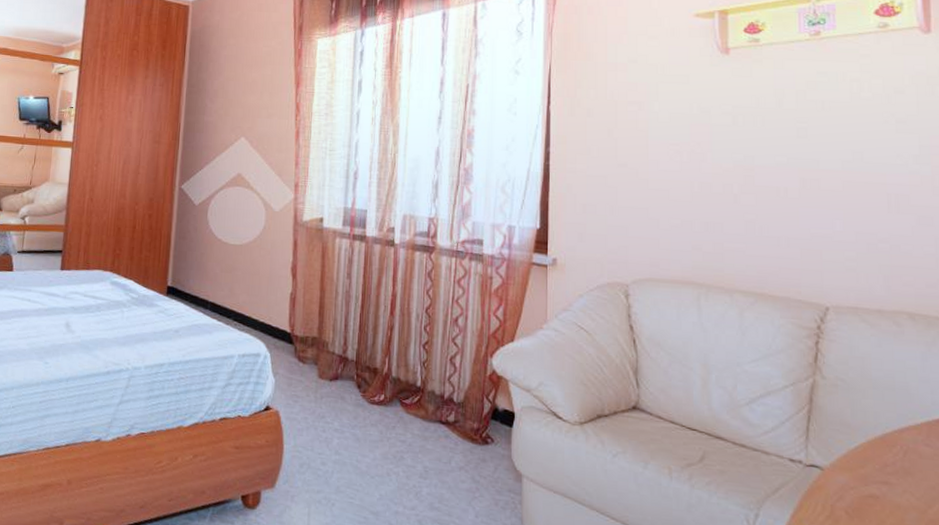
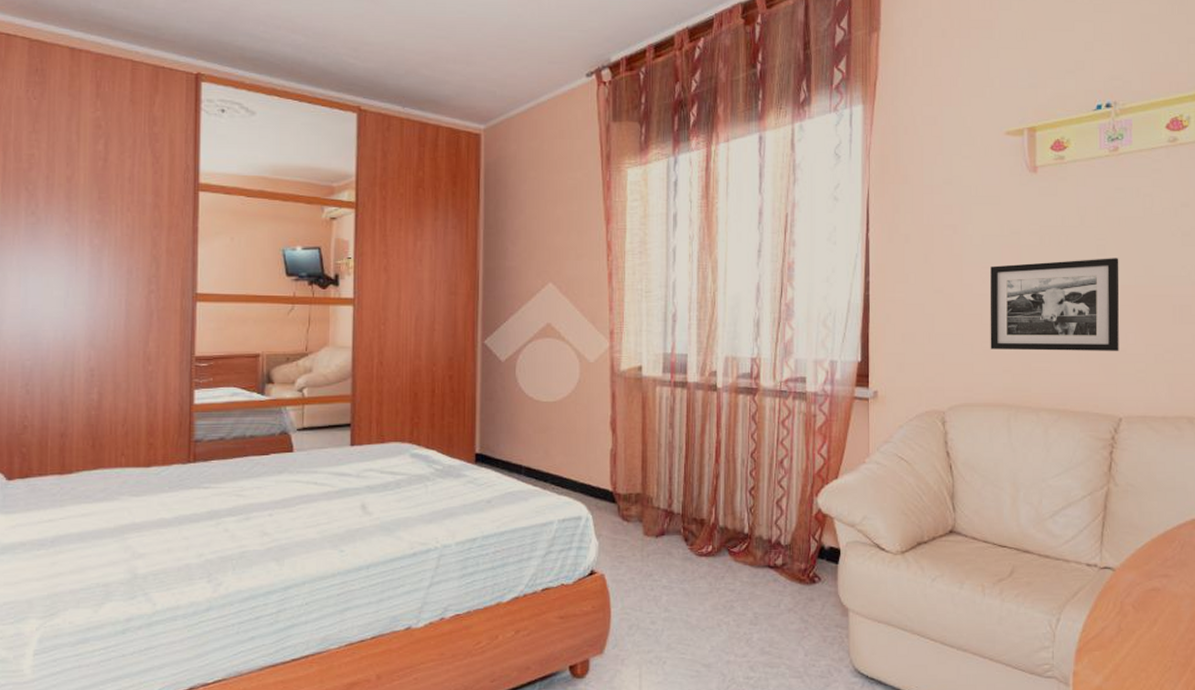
picture frame: none [677,141,825,237] -> present [990,258,1120,351]

